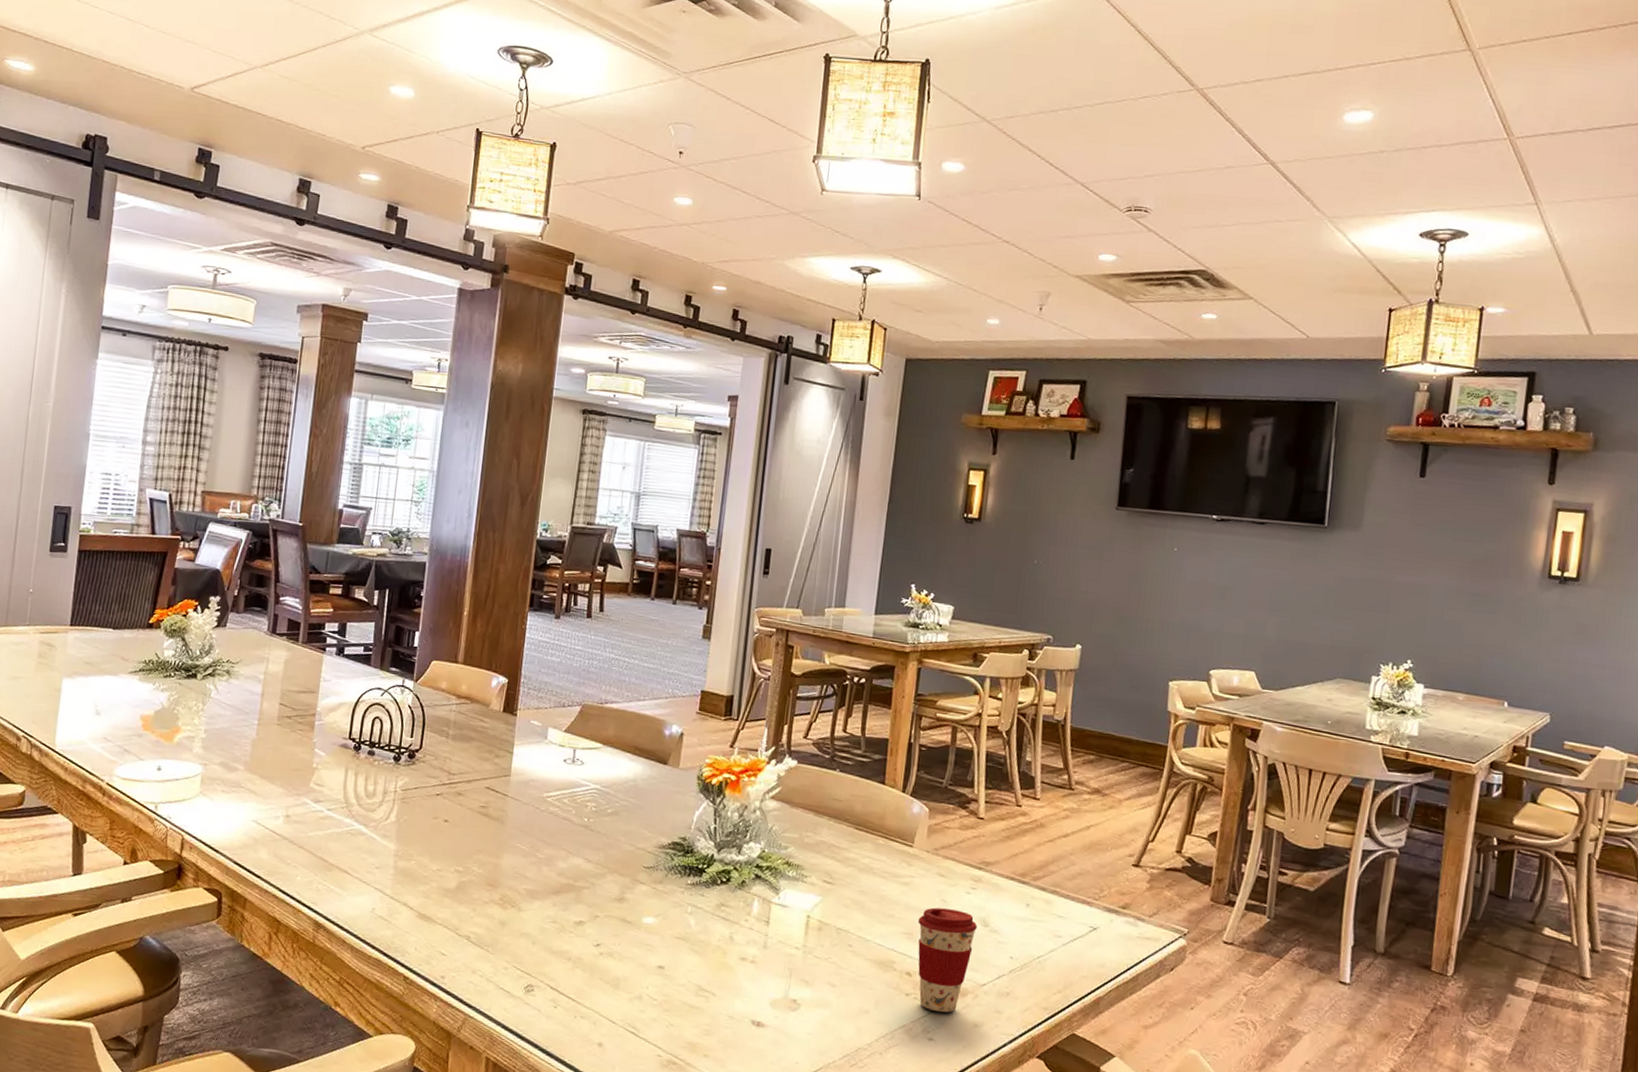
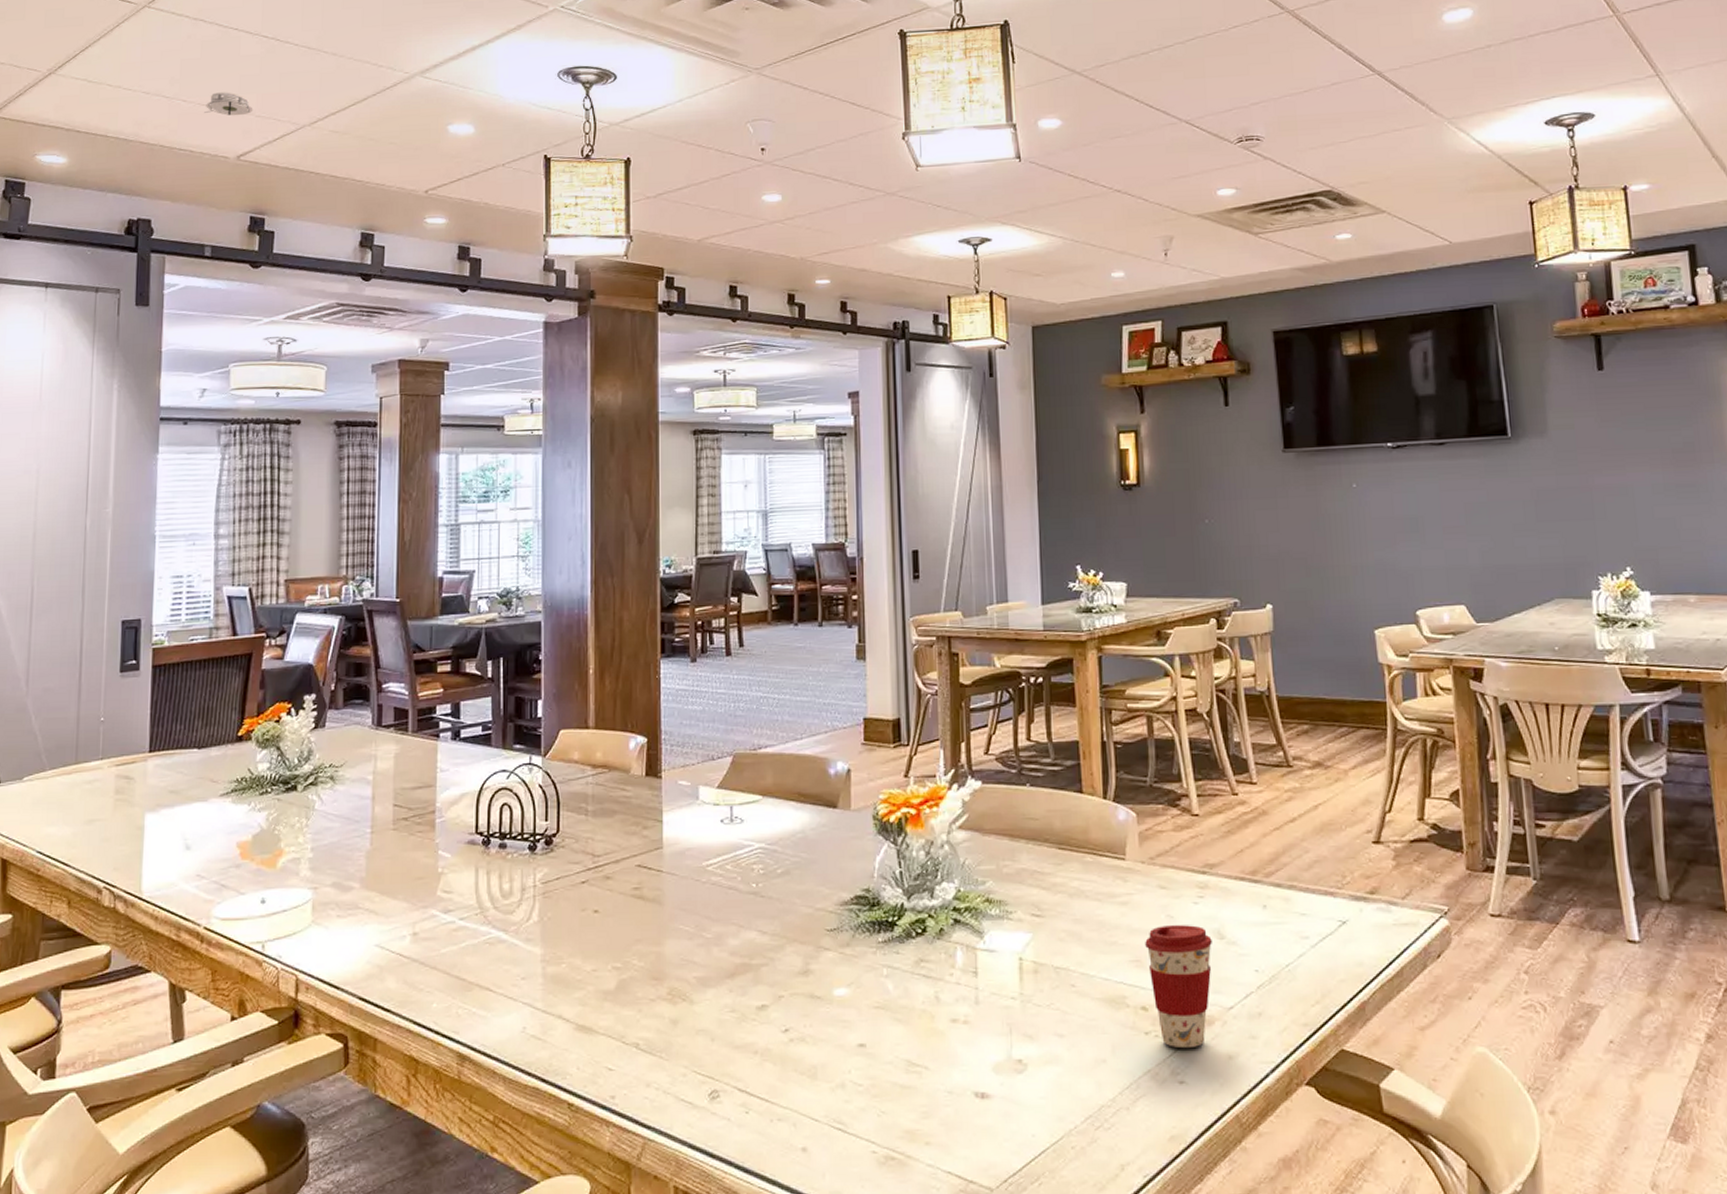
smoke detector: none [164,22,210,49] -> present [204,92,253,116]

